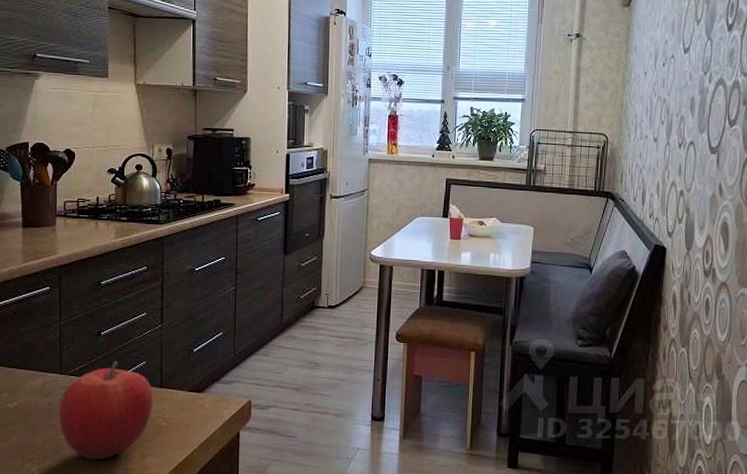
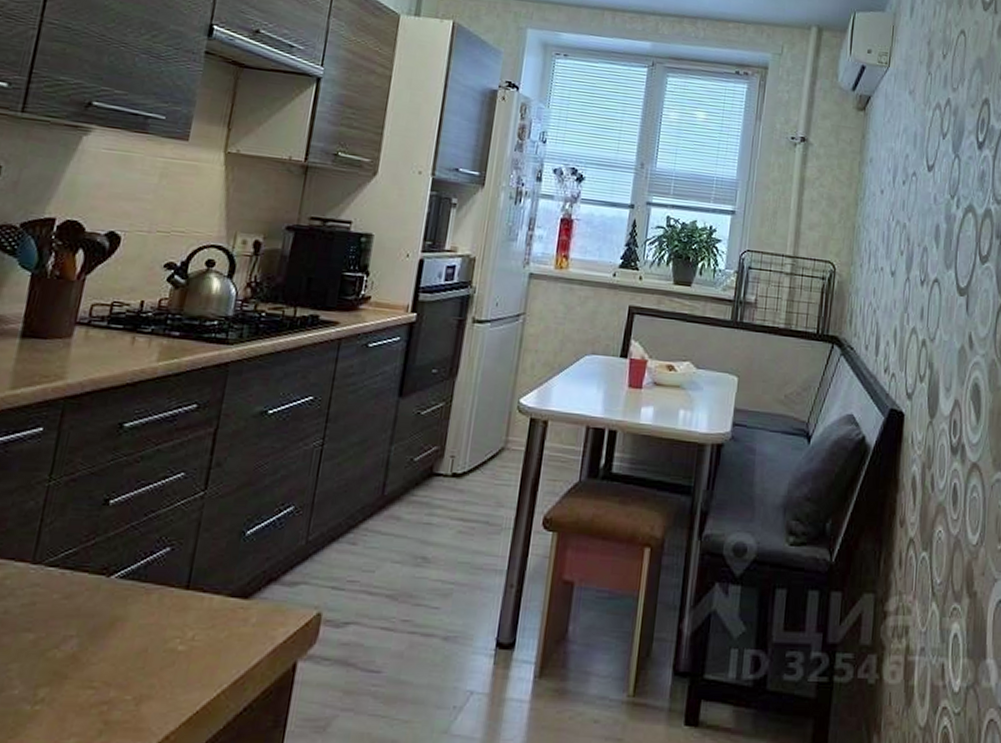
fruit: present [58,360,154,459] -> none [14,544,174,704]

